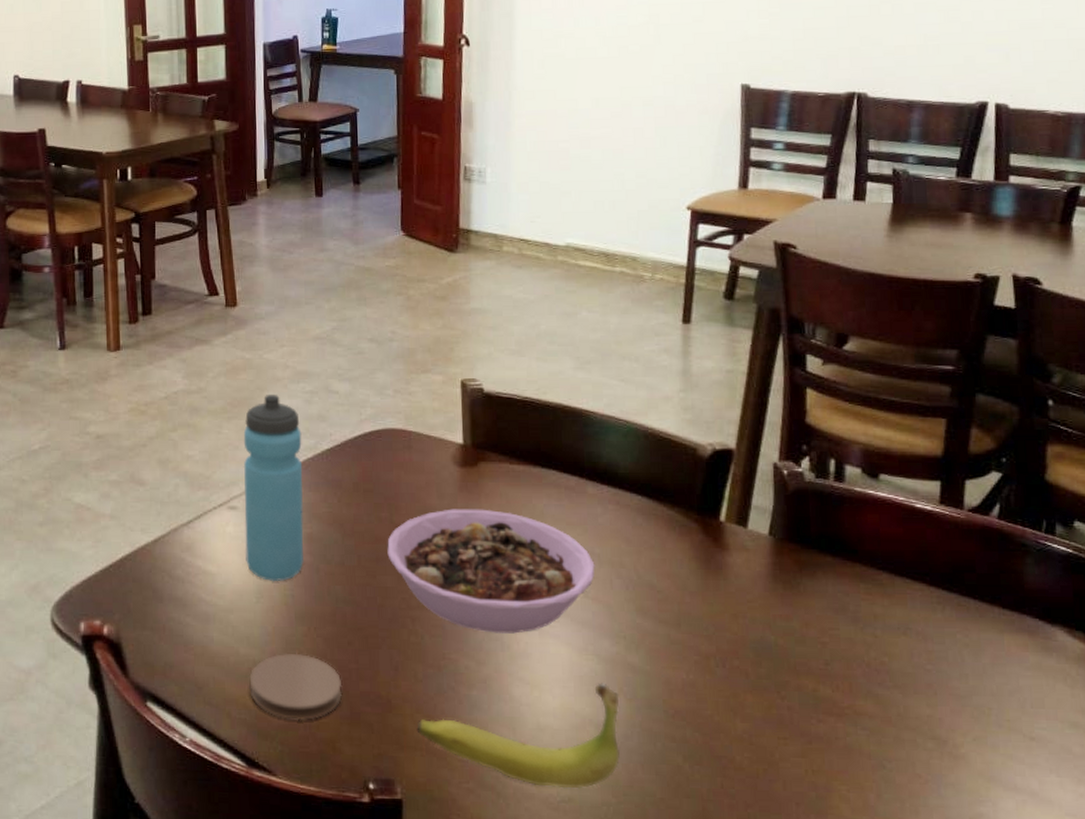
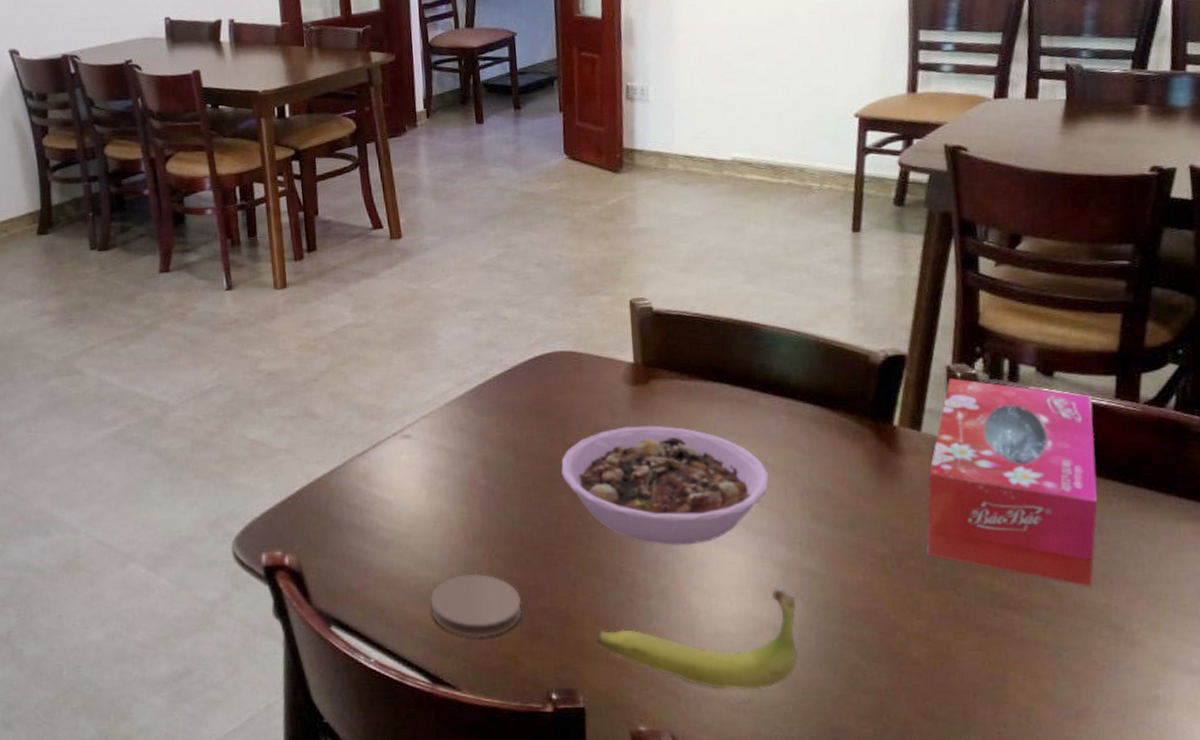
water bottle: present [243,394,305,582] -> none [413,323,480,506]
tissue box: none [751,476,922,696] -> present [926,378,1097,586]

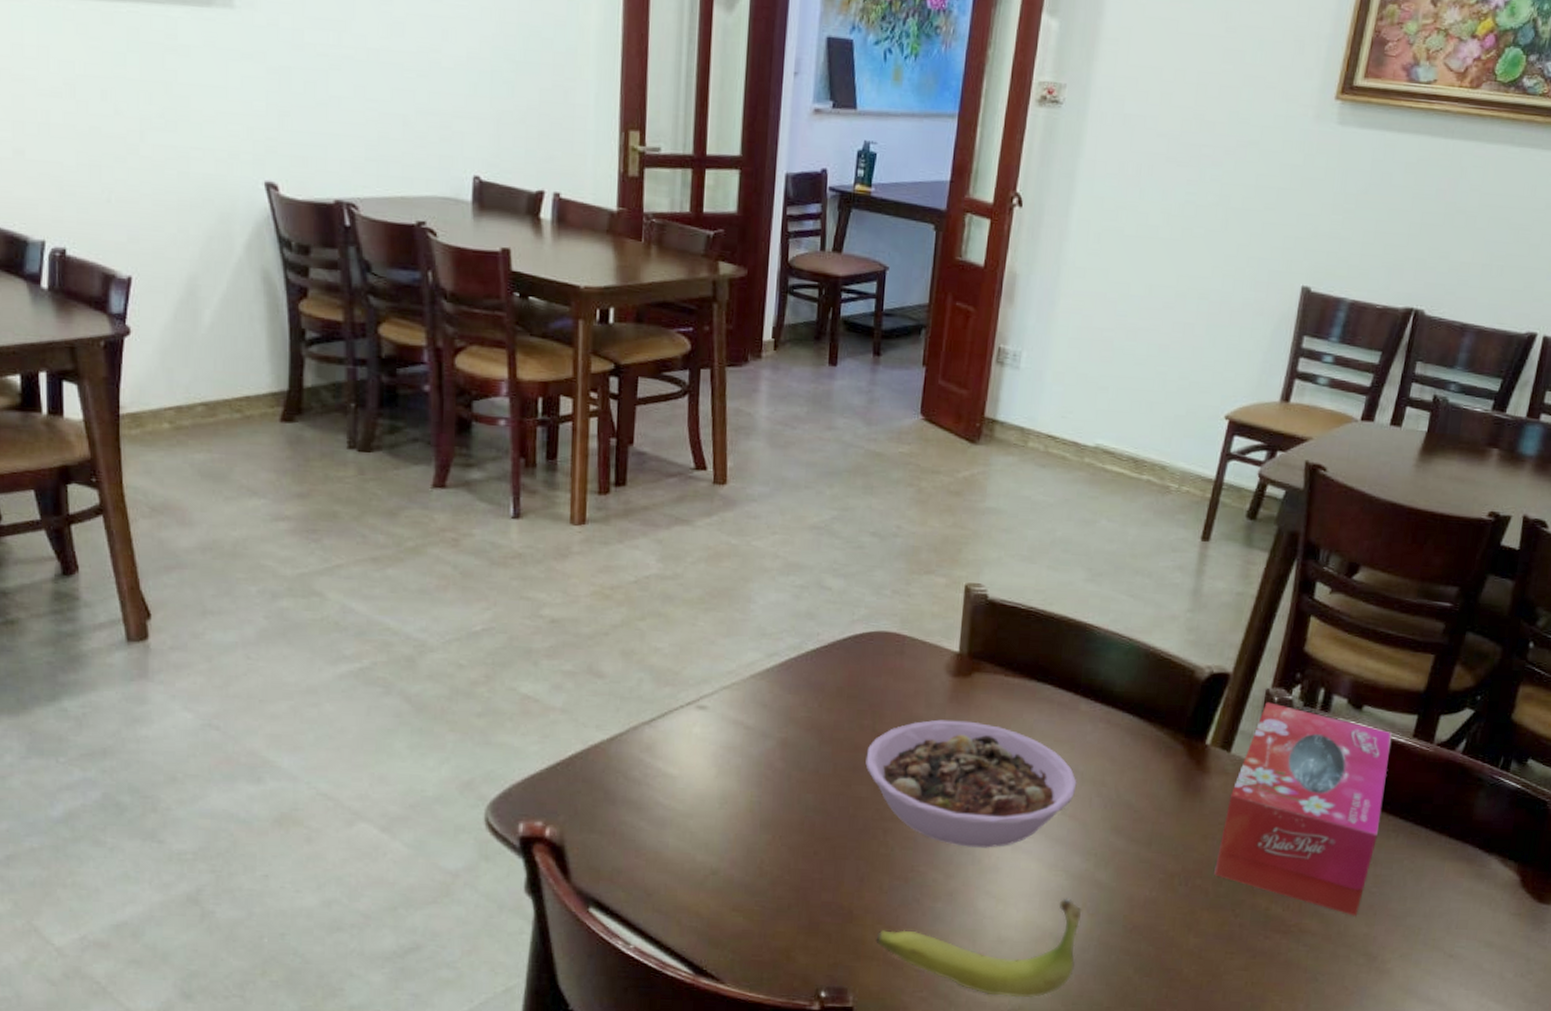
coaster: present [430,573,523,638] -> none [704,861,804,930]

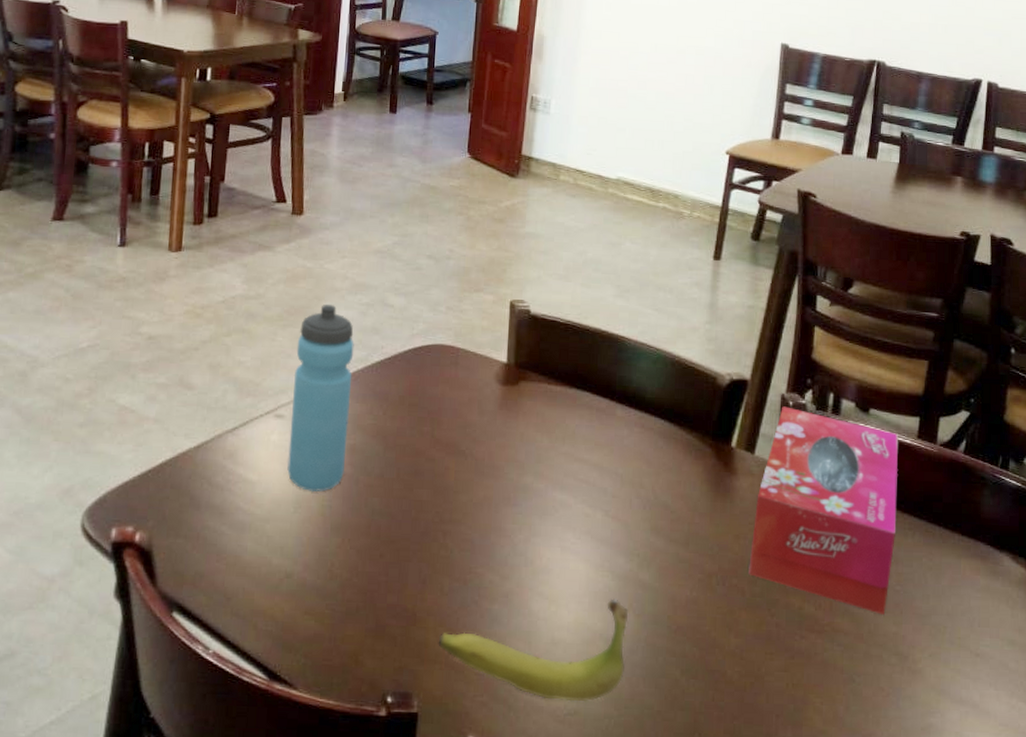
water bottle: none [711,585,786,788] -> present [287,304,354,492]
bowl: present [865,719,1077,848] -> none [426,425,618,549]

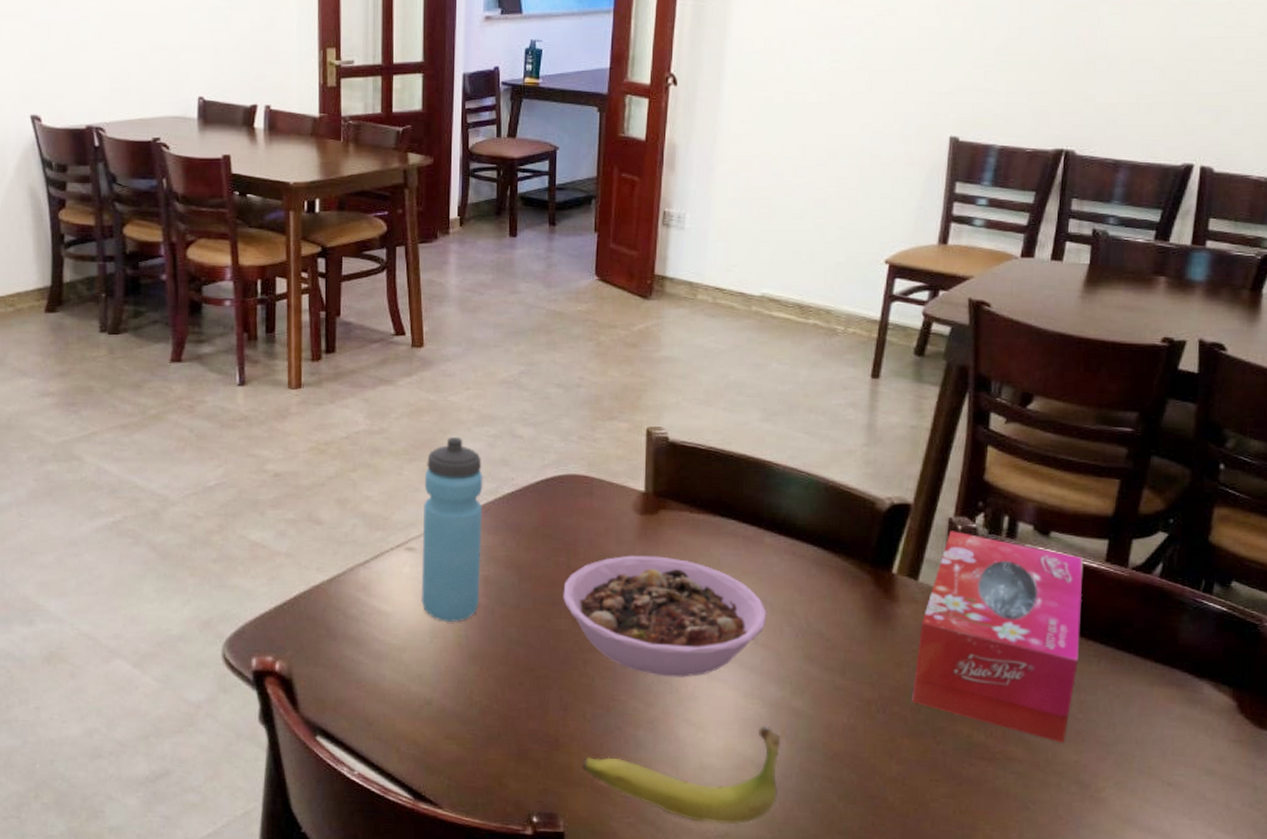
bowl: none [426,425,618,549] -> present [563,555,767,677]

